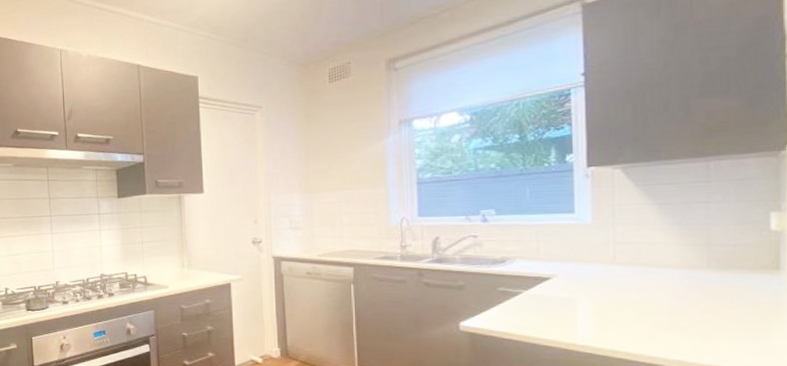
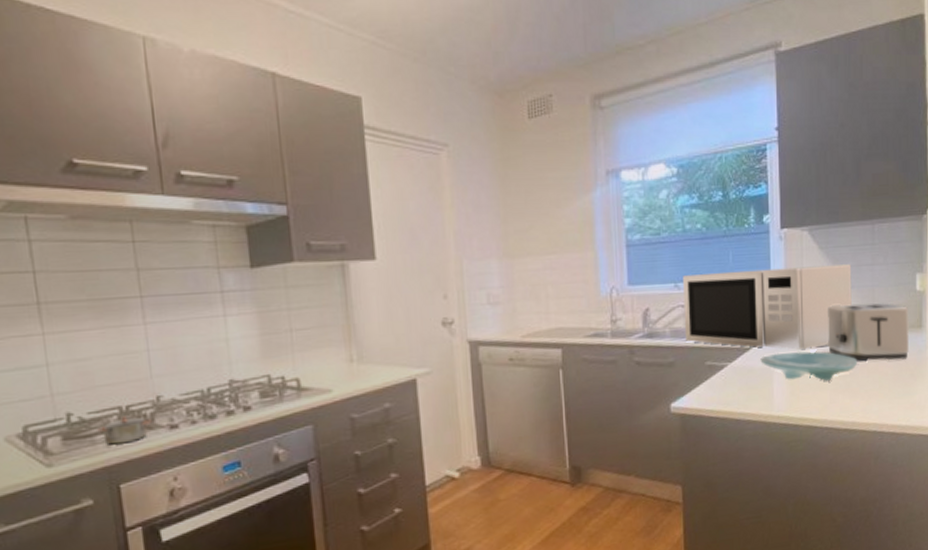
microwave: none [475,201,678,284] -> present [683,264,852,351]
bowl: none [561,284,687,316] -> present [760,351,858,381]
toaster: none [645,241,761,302] -> present [827,303,910,361]

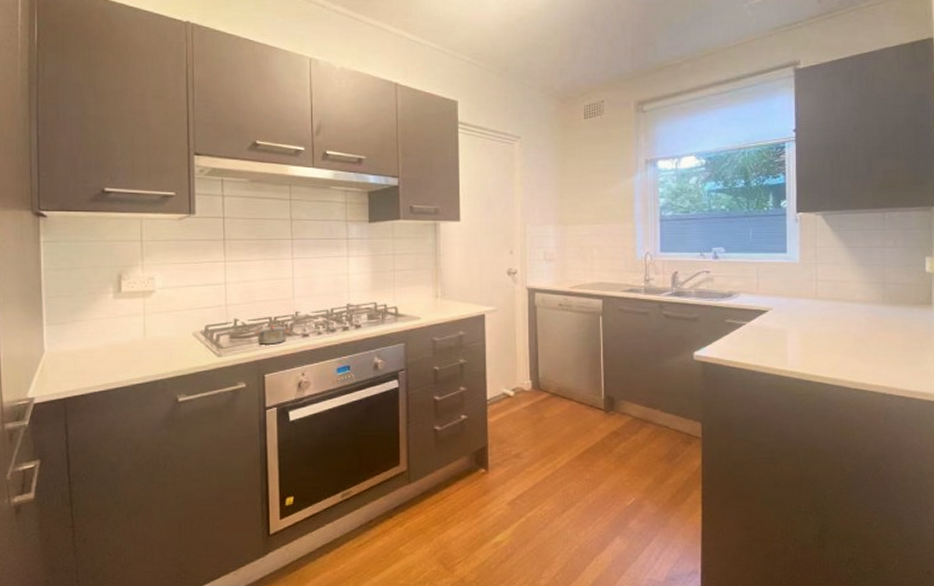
microwave: present [683,264,852,351] -> none [708,245,863,317]
bowl: present [760,351,858,381] -> none [776,317,868,345]
toaster: present [827,303,910,361] -> none [838,280,919,332]

